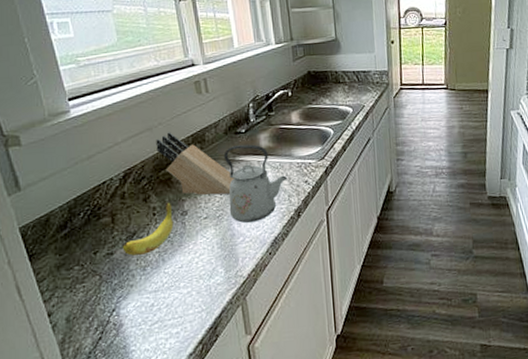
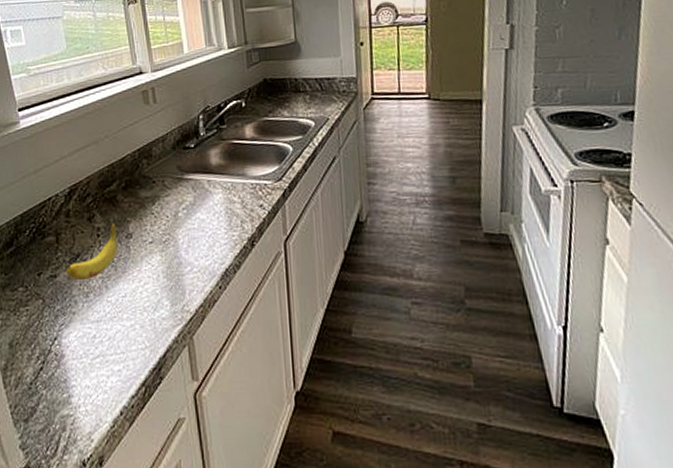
knife block: present [156,132,234,195] -> none [102,146,182,217]
kettle: present [223,144,288,223] -> none [171,161,241,250]

